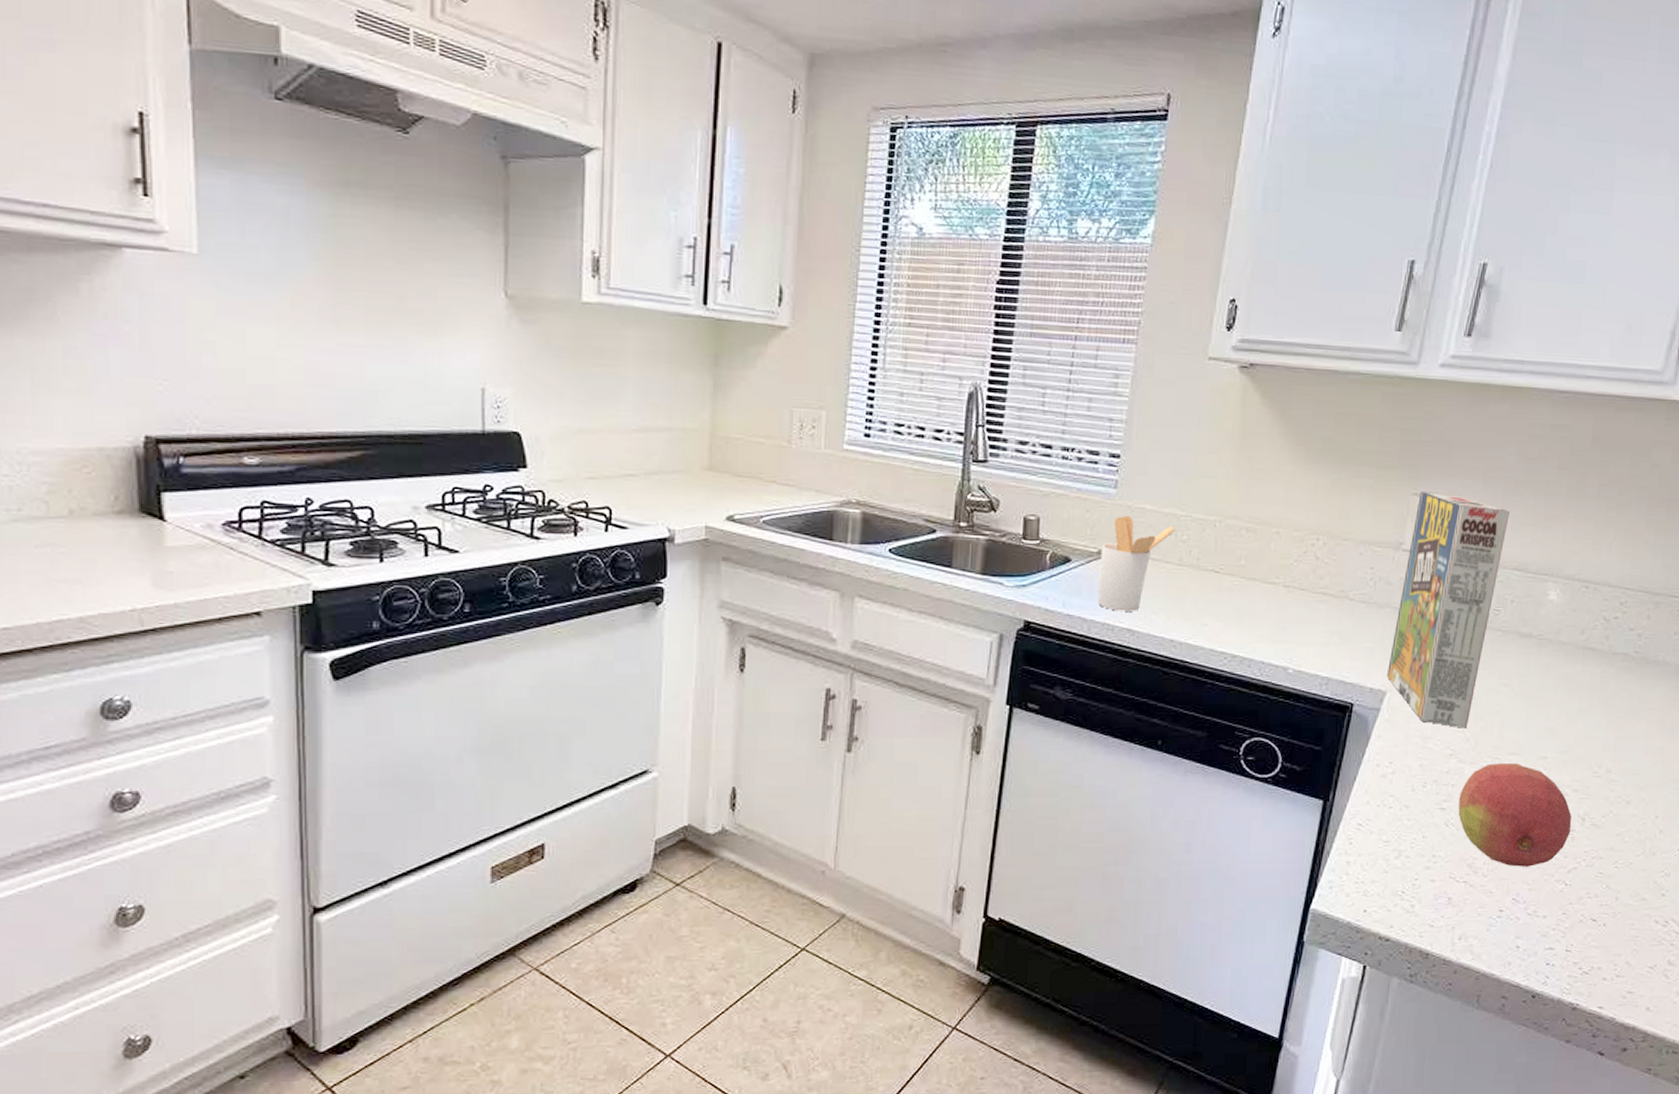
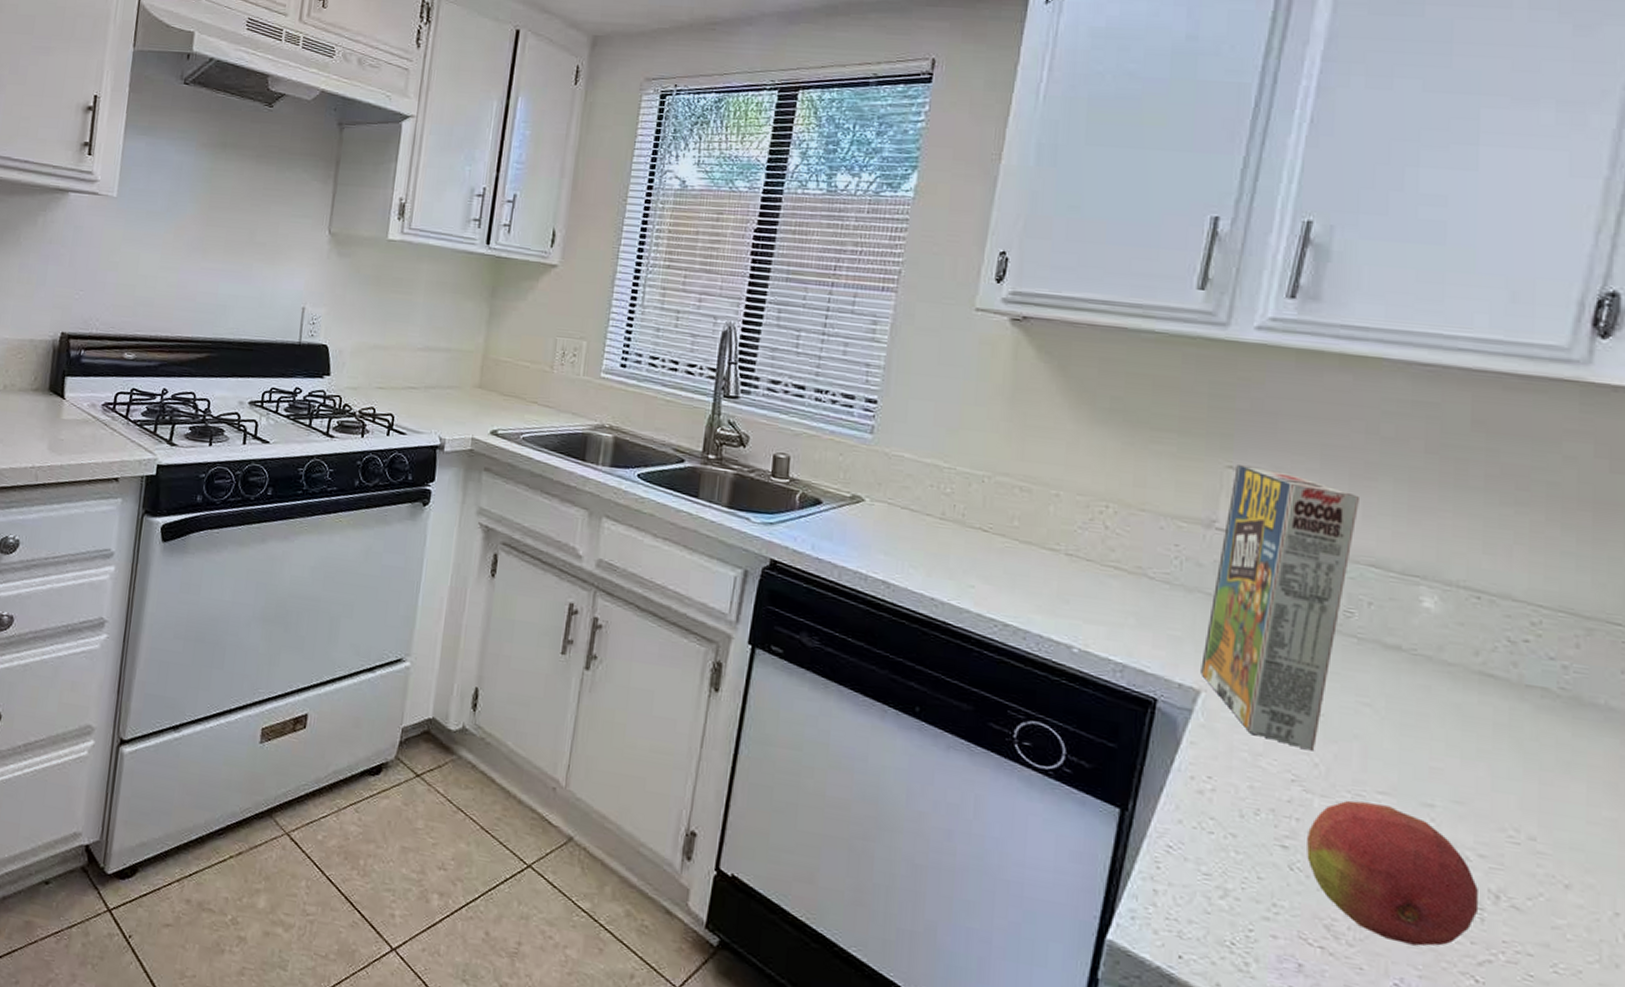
utensil holder: present [1098,515,1175,611] -> none [850,461,937,563]

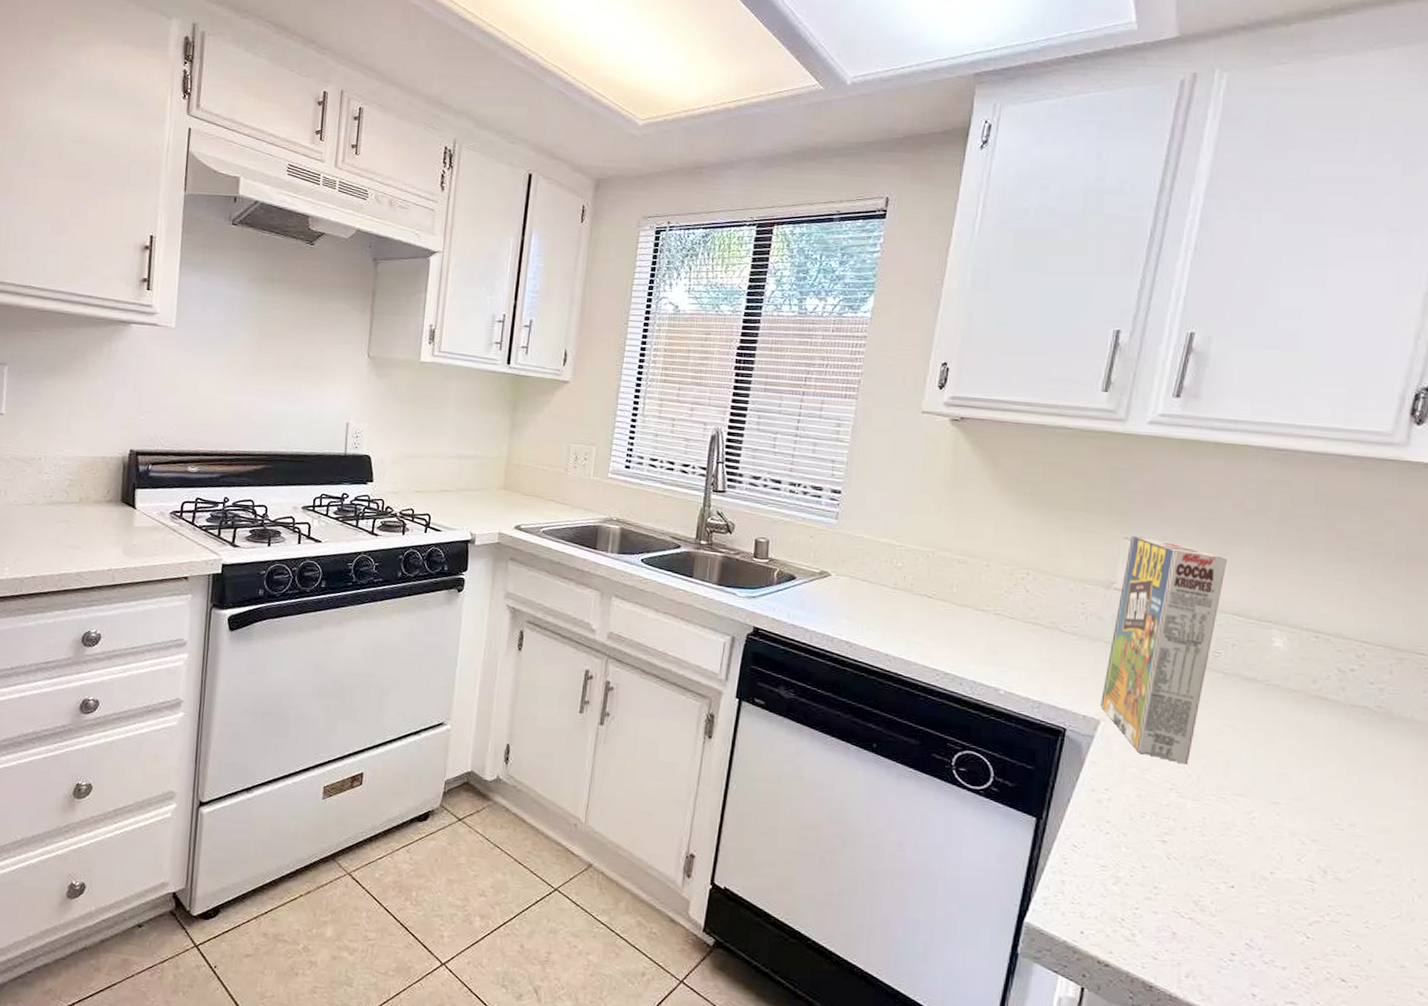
fruit: present [1307,800,1479,946] -> none [1181,802,1311,913]

